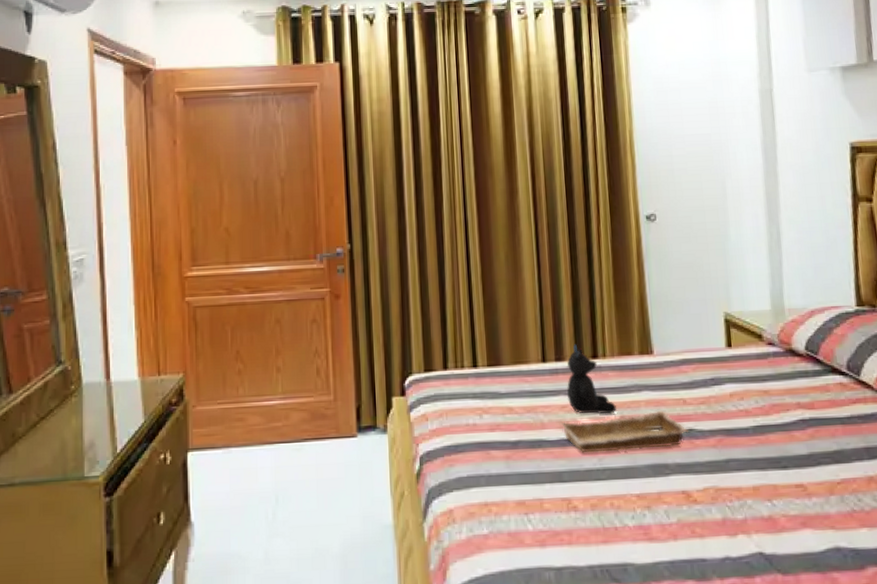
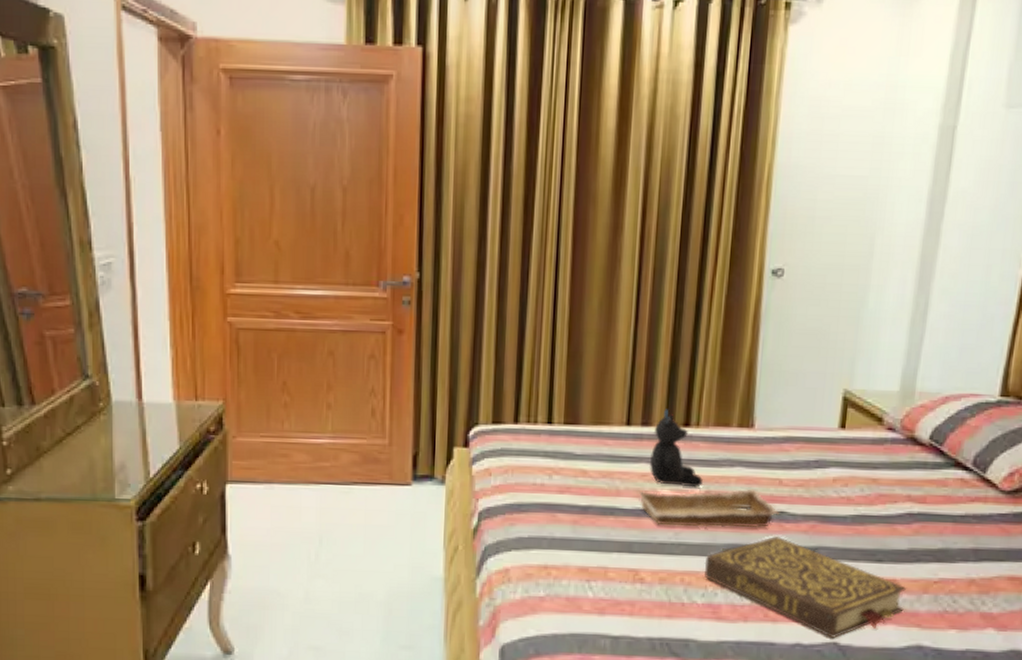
book: none [629,452,816,549] -> present [704,535,906,639]

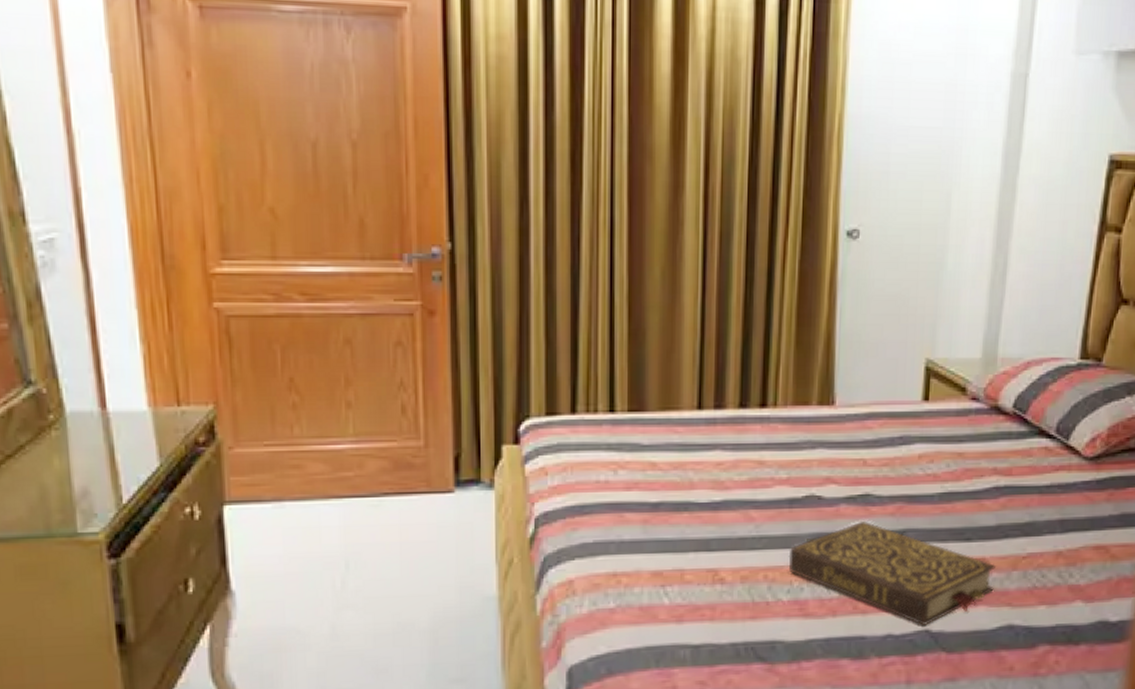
tray: present [638,488,780,528] -> none [713,471,865,518]
teddy bear: present [649,409,703,488] -> none [724,389,783,474]

